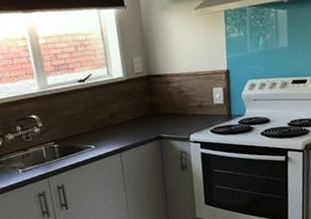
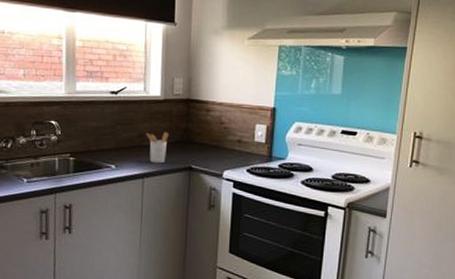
utensil holder: none [116,108,138,138] -> present [146,132,169,164]

